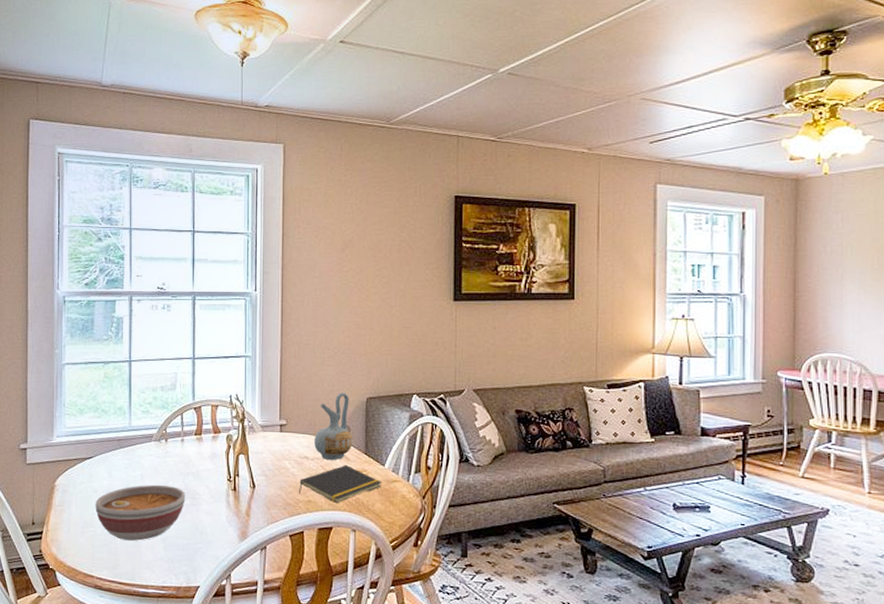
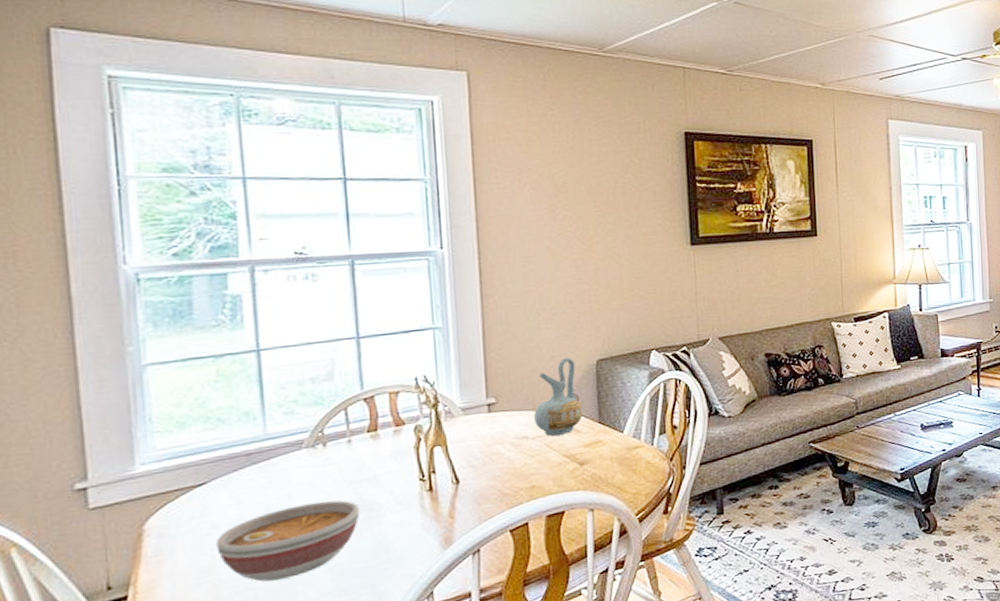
notepad: present [299,465,382,503] -> none [518,438,622,483]

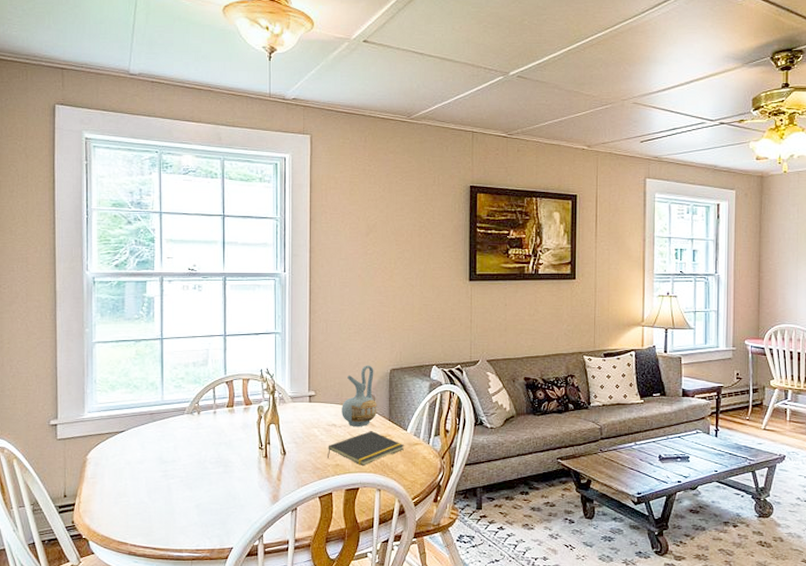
bowl: present [216,500,360,582] -> none [128,454,219,508]
notepad: none [518,438,622,483] -> present [328,431,405,466]

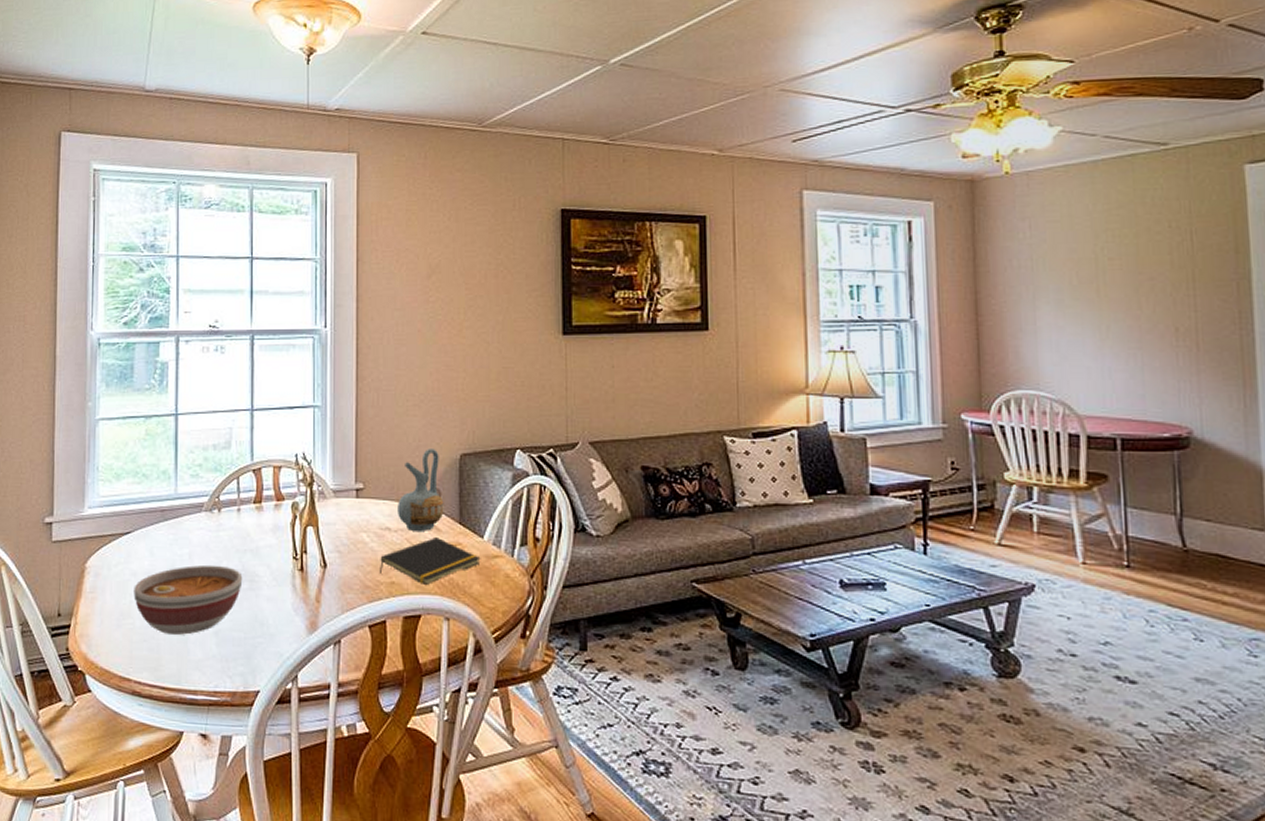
bowl: none [128,454,219,508] -> present [134,564,243,635]

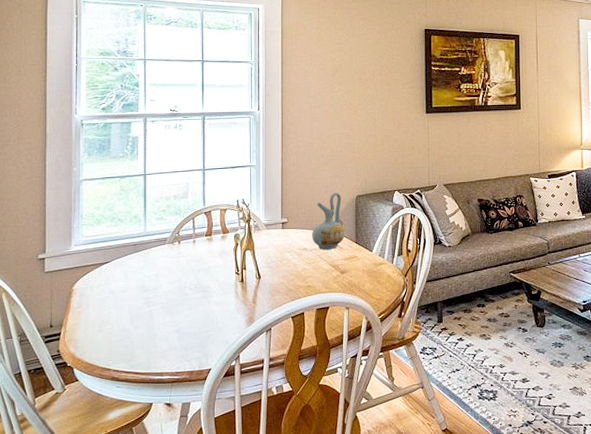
bowl: present [134,564,243,635] -> none [112,282,198,334]
notepad: present [380,538,481,585] -> none [299,253,371,286]

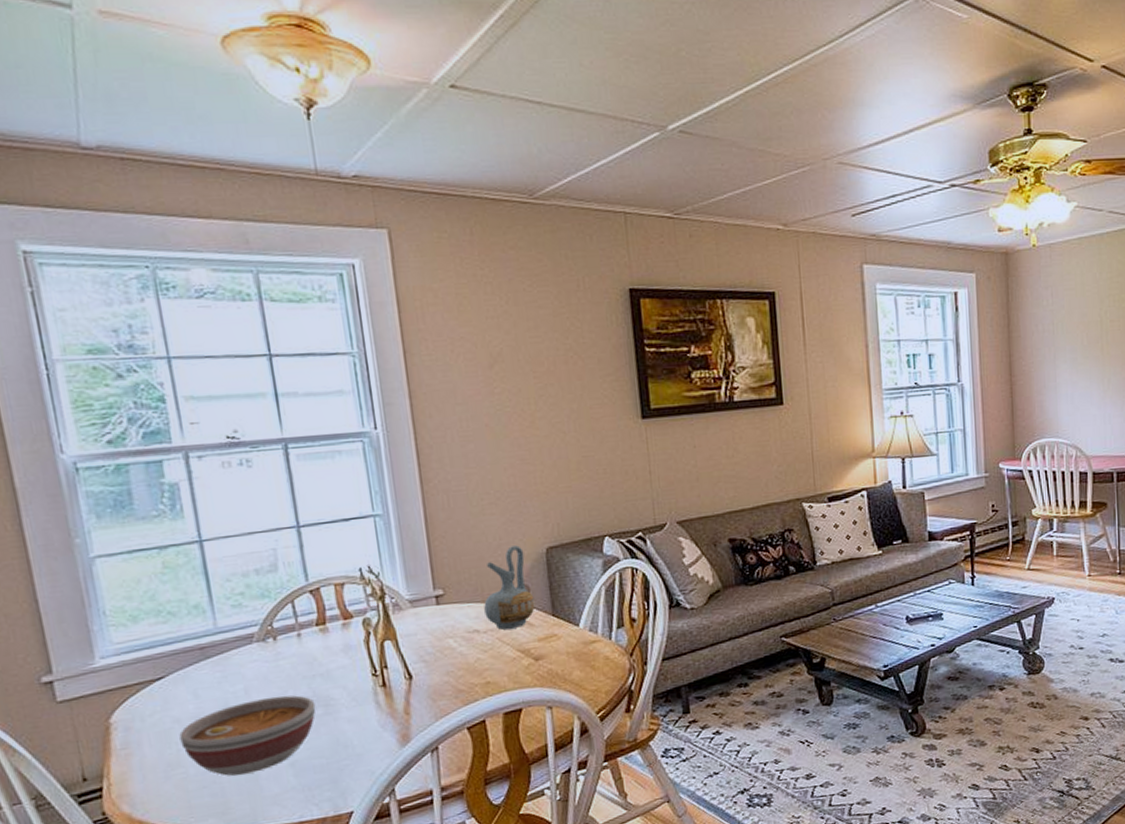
bowl: none [112,282,198,334] -> present [179,695,316,776]

